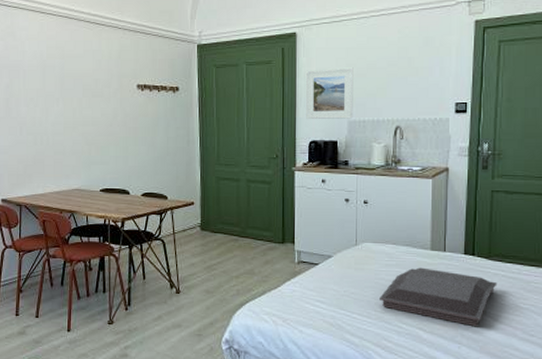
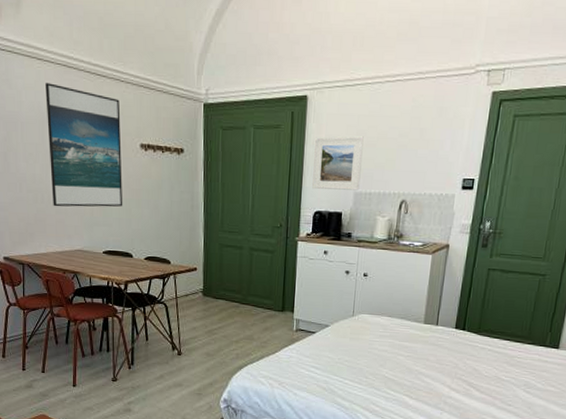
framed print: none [47,33,120,148] -> present [45,83,122,207]
serving tray: present [380,267,497,327] -> none [371,339,483,396]

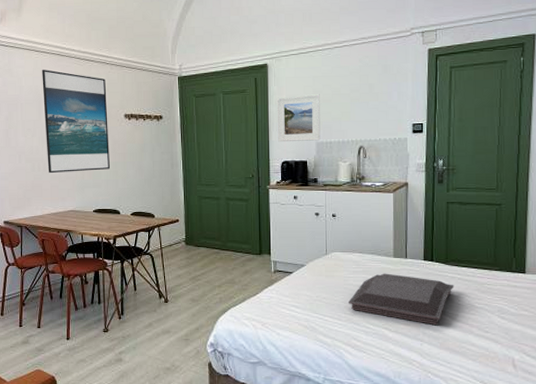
serving tray: none [371,339,483,396] -> present [349,273,454,326]

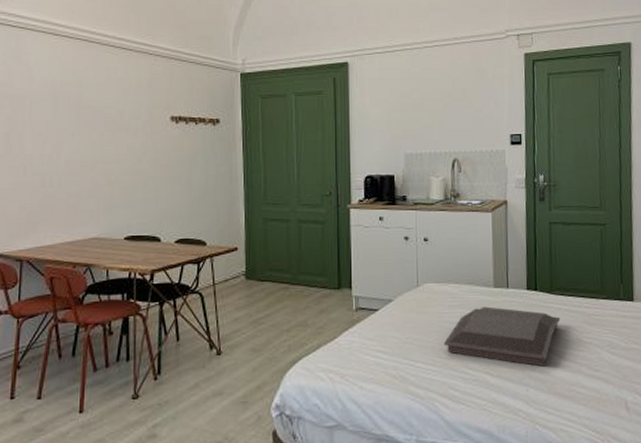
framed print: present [42,70,110,174] -> none [61,58,149,190]
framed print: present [278,94,321,141] -> none [360,98,410,152]

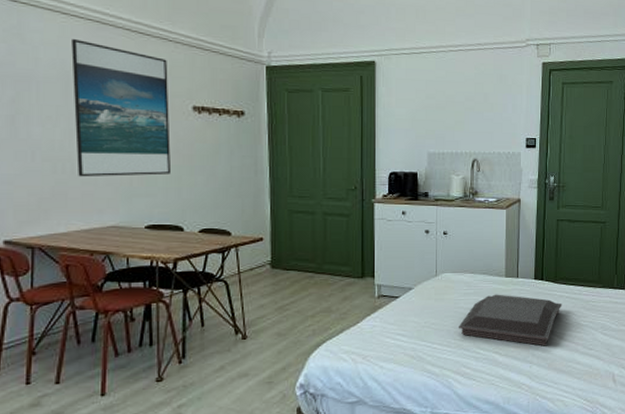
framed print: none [61,58,149,190] -> present [71,39,171,177]

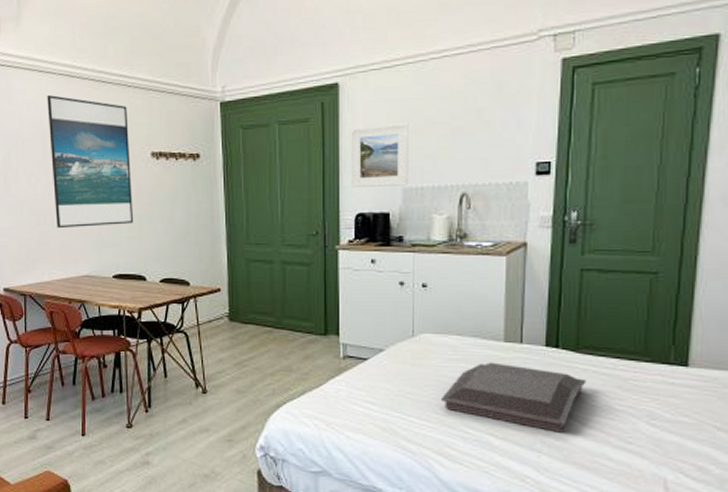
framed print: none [386,99,433,151] -> present [351,123,409,187]

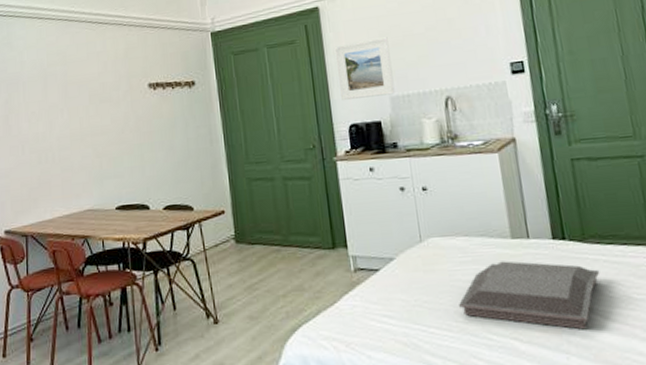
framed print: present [47,95,133,229] -> none [47,39,134,165]

